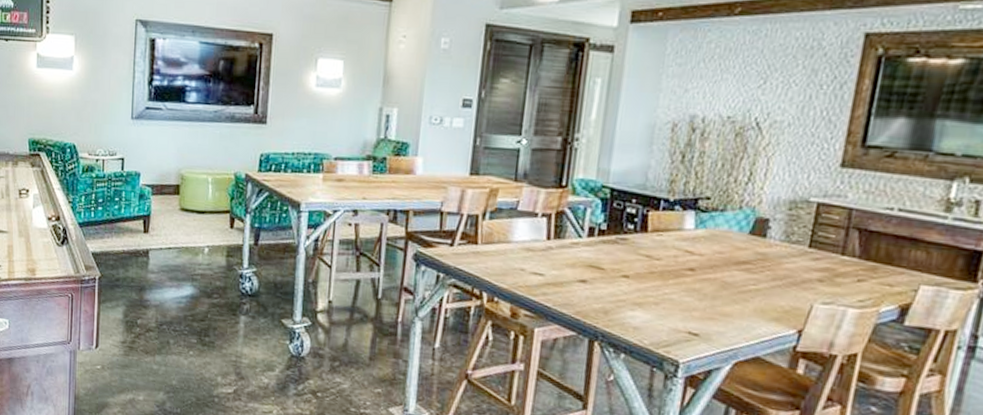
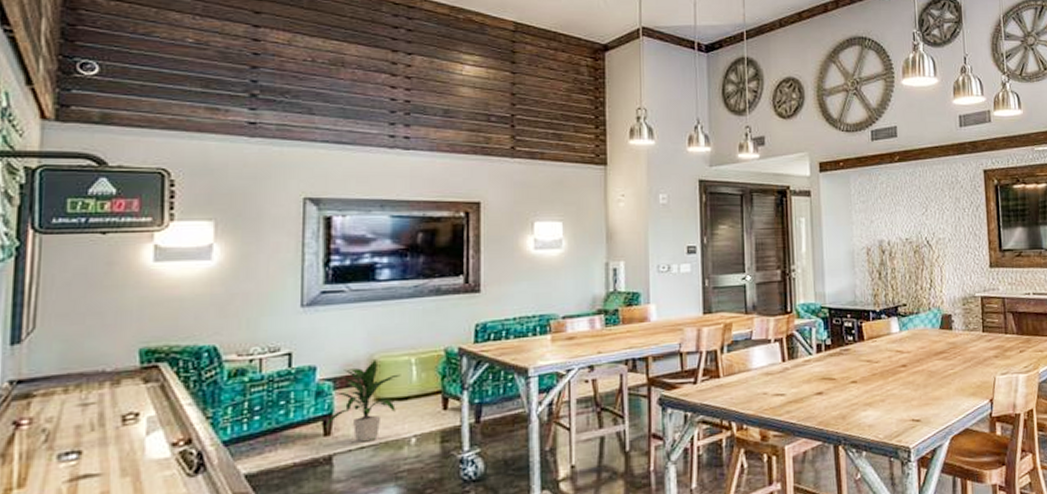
indoor plant: none [145,174,200,244] -> present [325,360,401,442]

